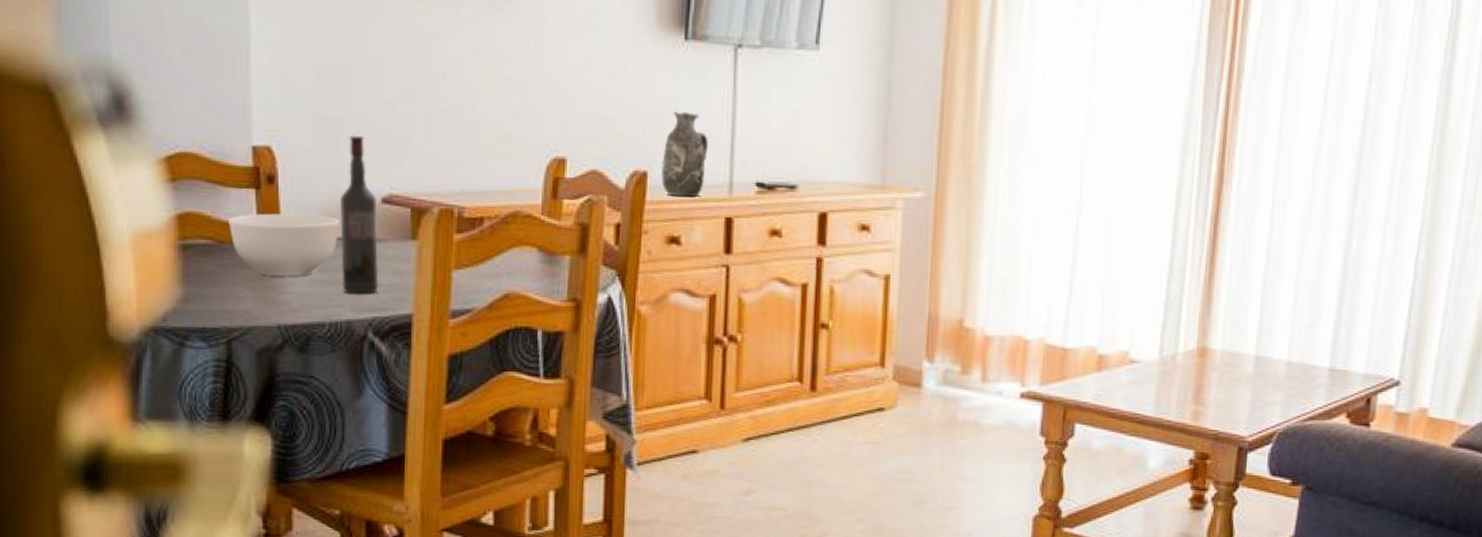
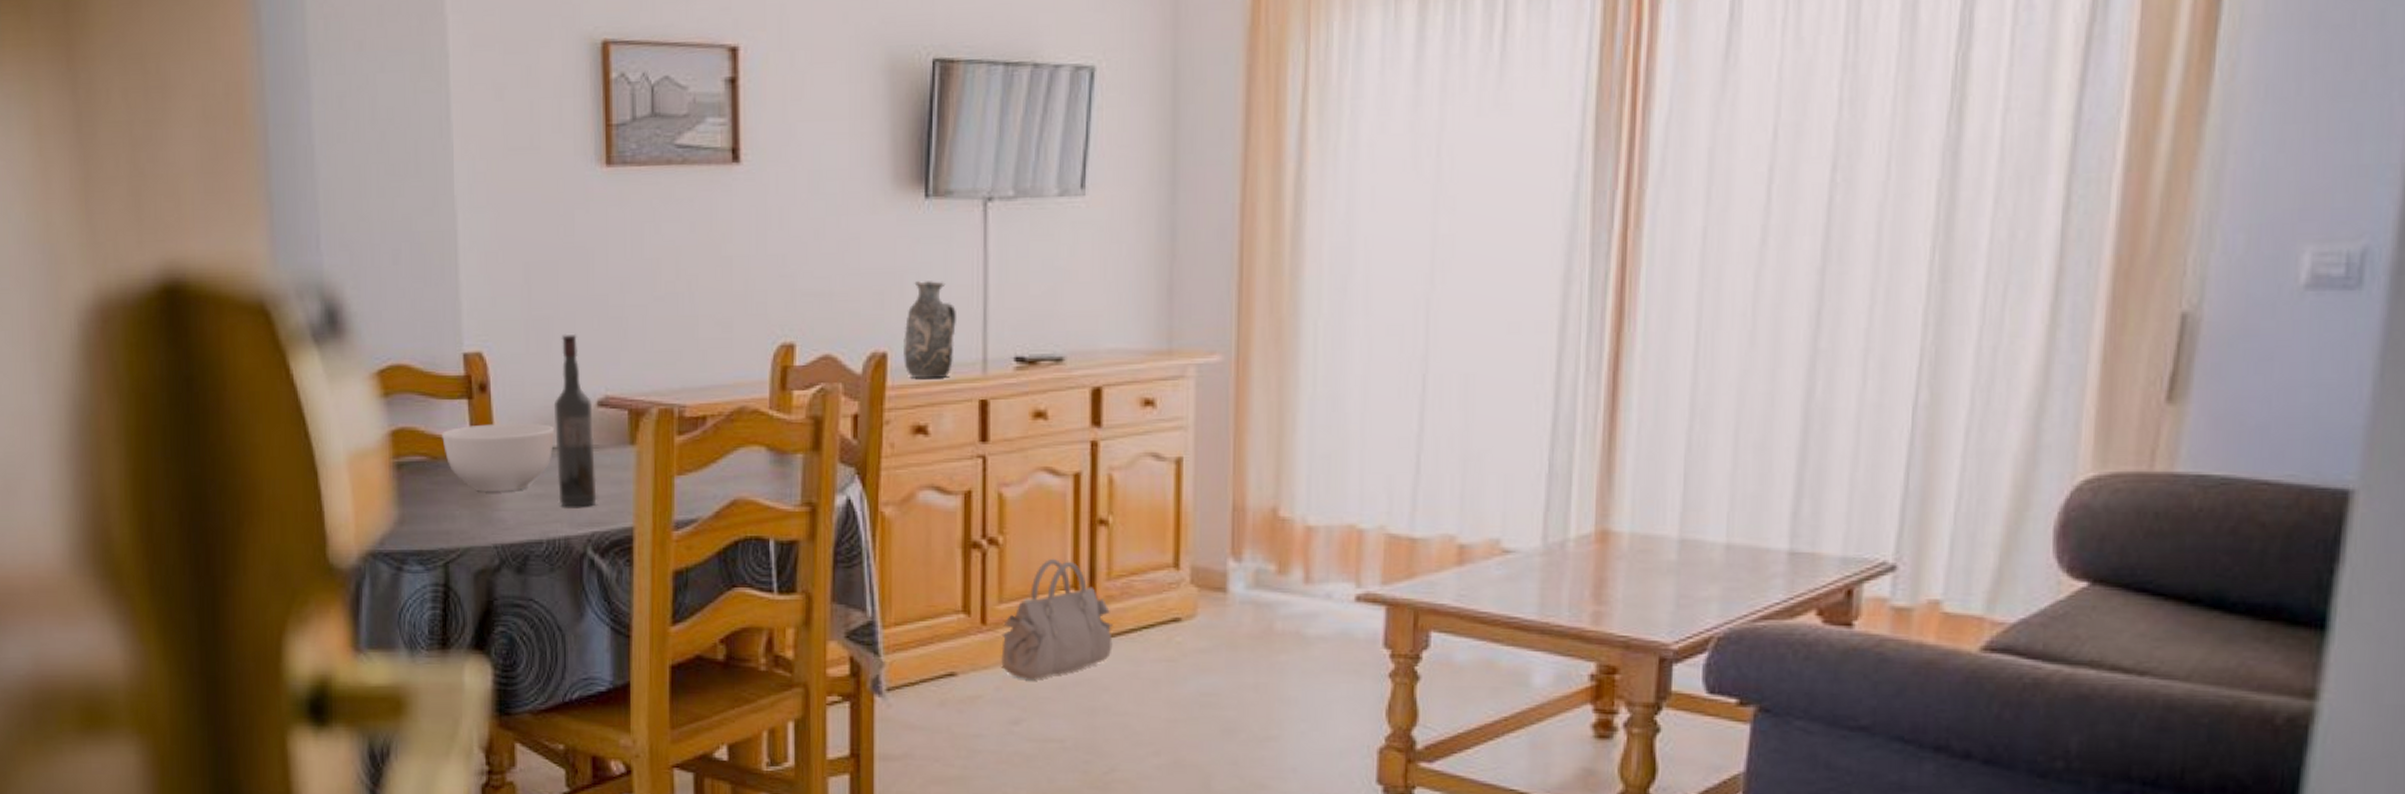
shoulder bag: none [736,356,829,457] -> present [1001,559,1113,679]

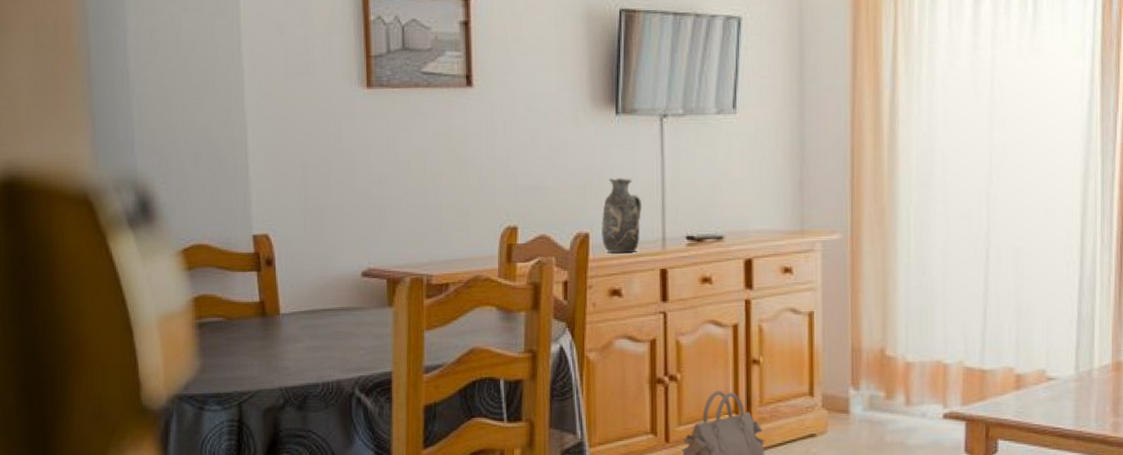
bowl: present [442,424,555,492] -> none [236,290,328,345]
wine bottle: present [553,333,597,507] -> none [326,219,362,357]

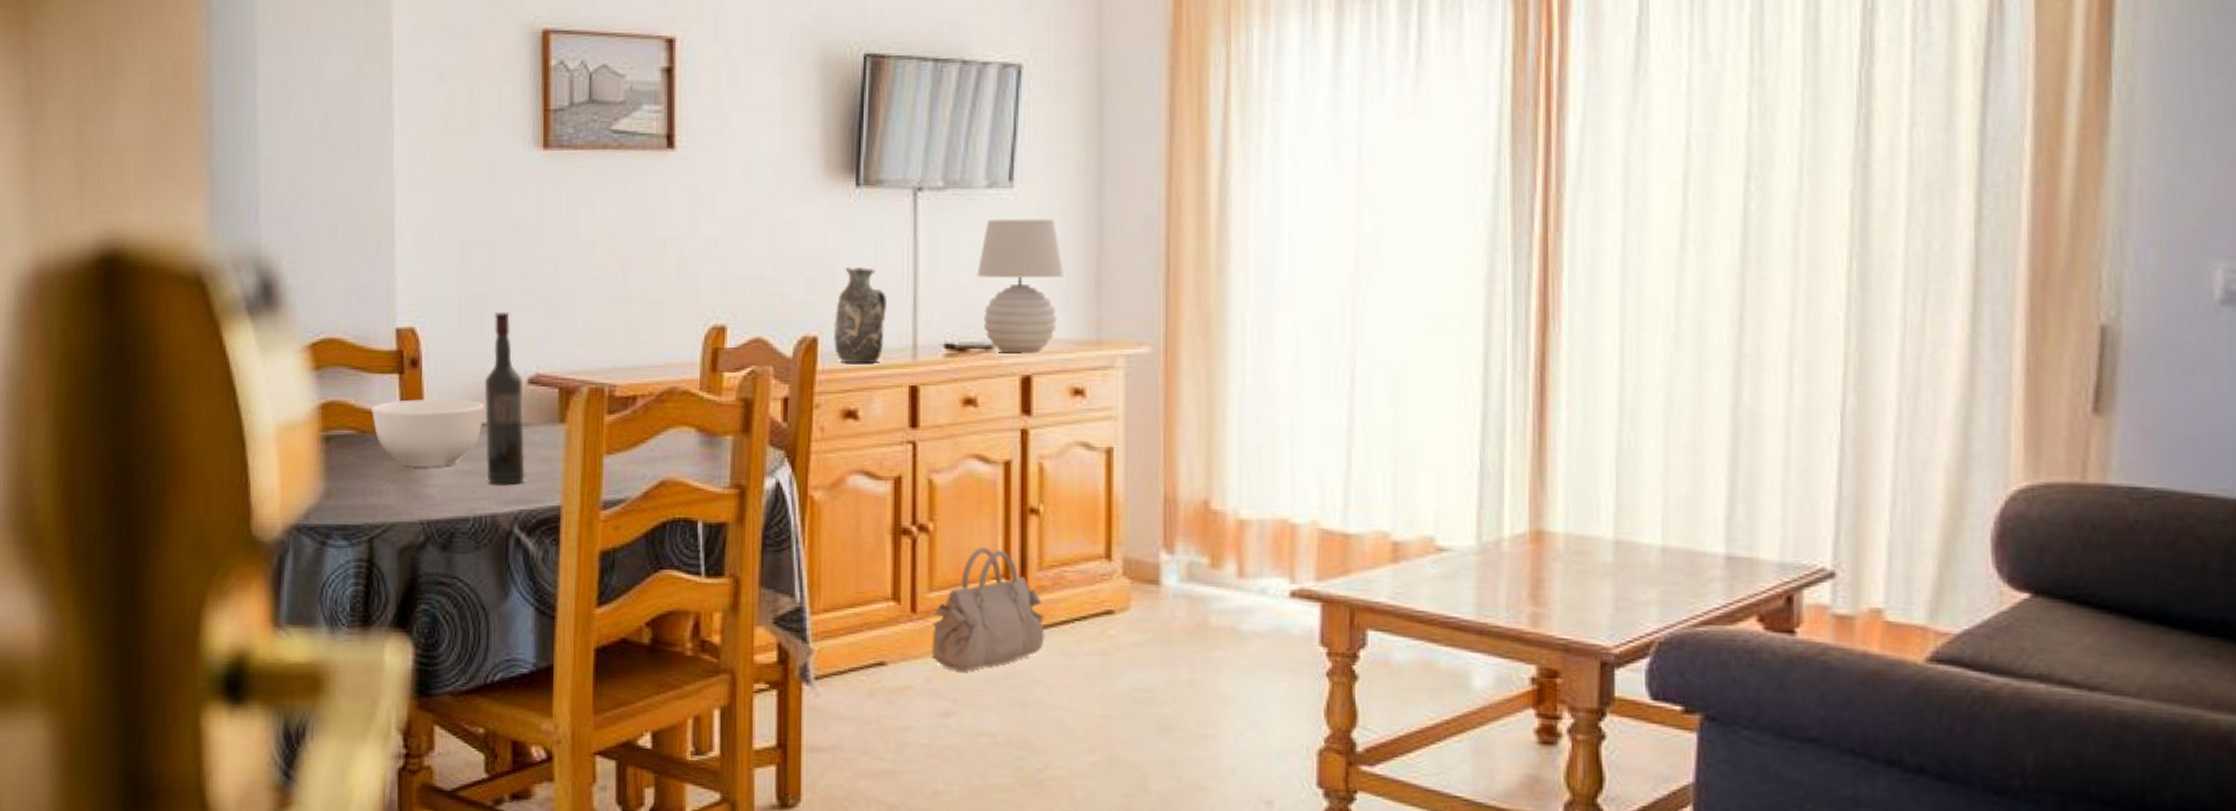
bowl: none [236,290,328,345] -> present [372,399,485,467]
wine bottle: none [326,219,362,357] -> present [484,311,525,484]
table lamp: none [710,137,775,242] -> present [977,219,1063,354]

